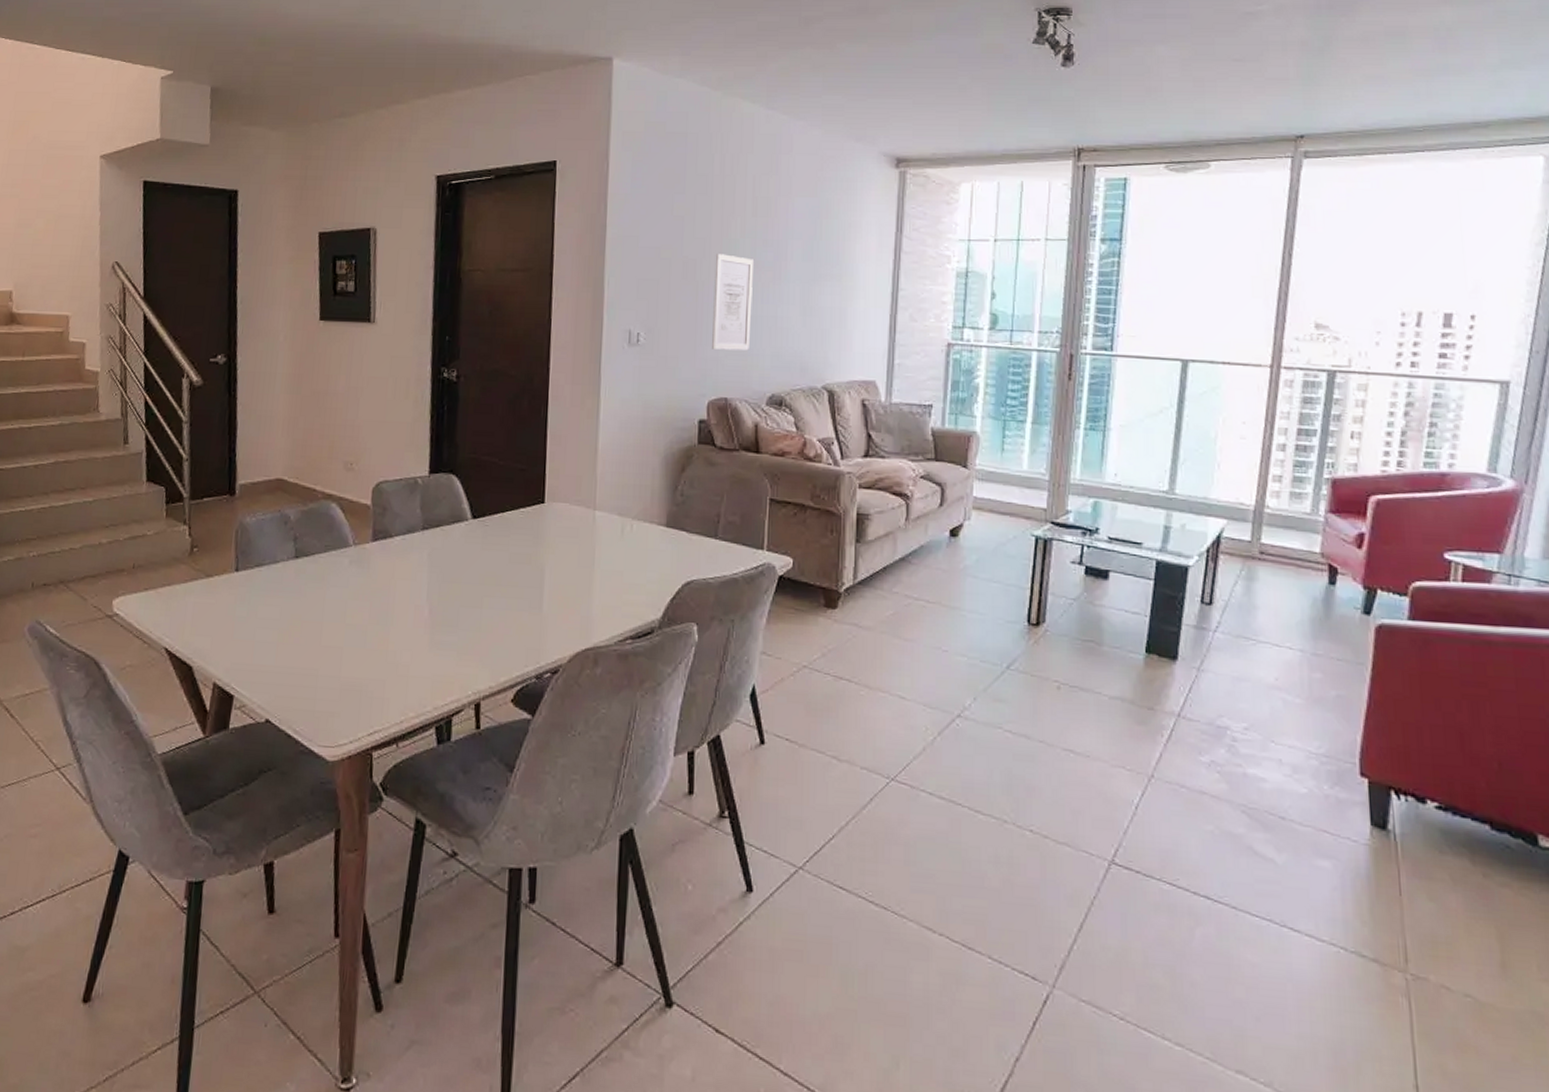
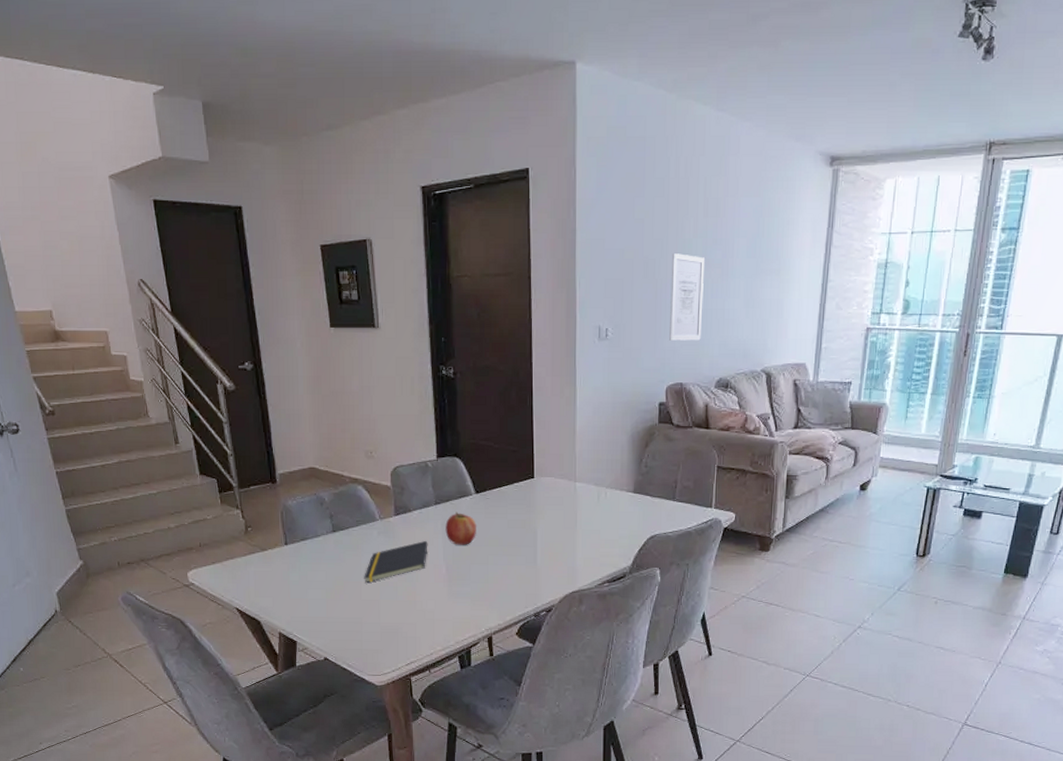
notepad: none [326,573,410,624] -> present [364,540,428,583]
fruit: none [432,540,471,582] -> present [445,511,476,545]

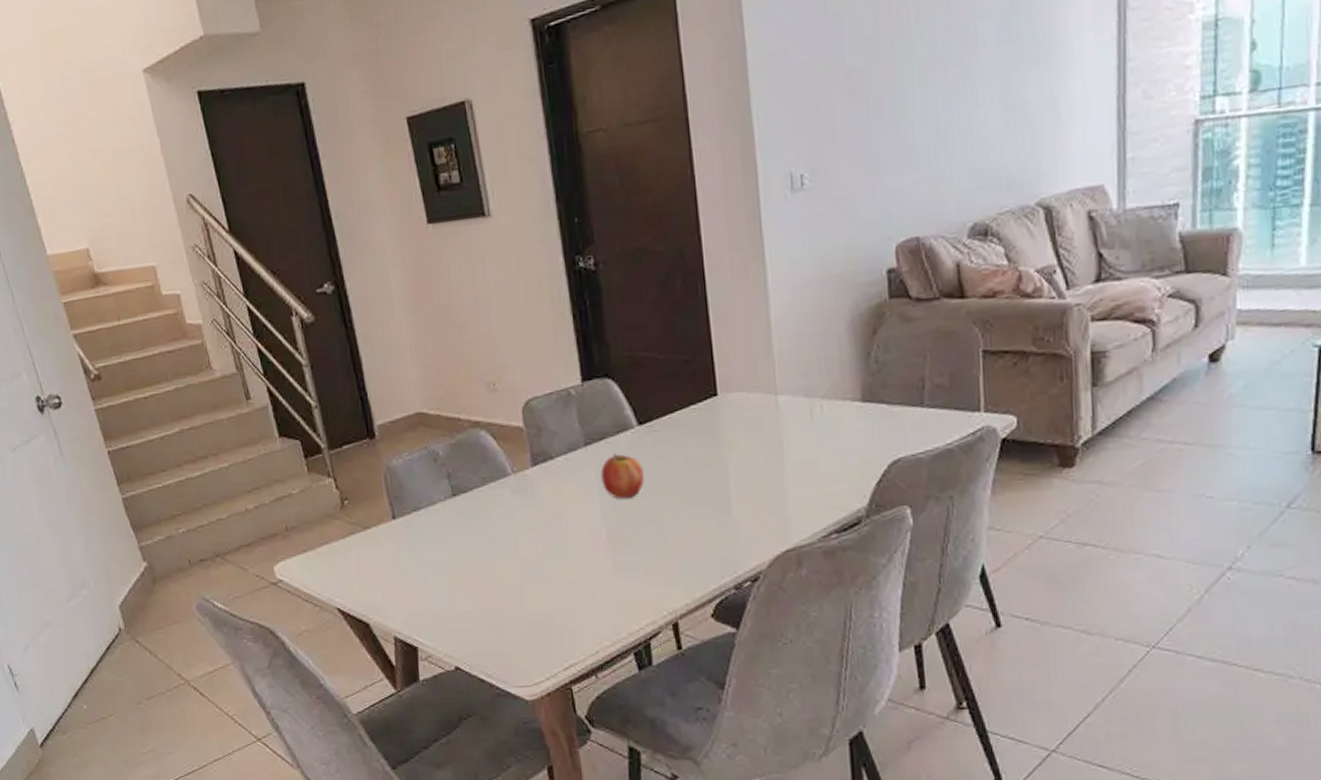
notepad: present [364,540,428,583] -> none [498,496,580,561]
wall art: present [669,253,704,341] -> none [886,53,941,179]

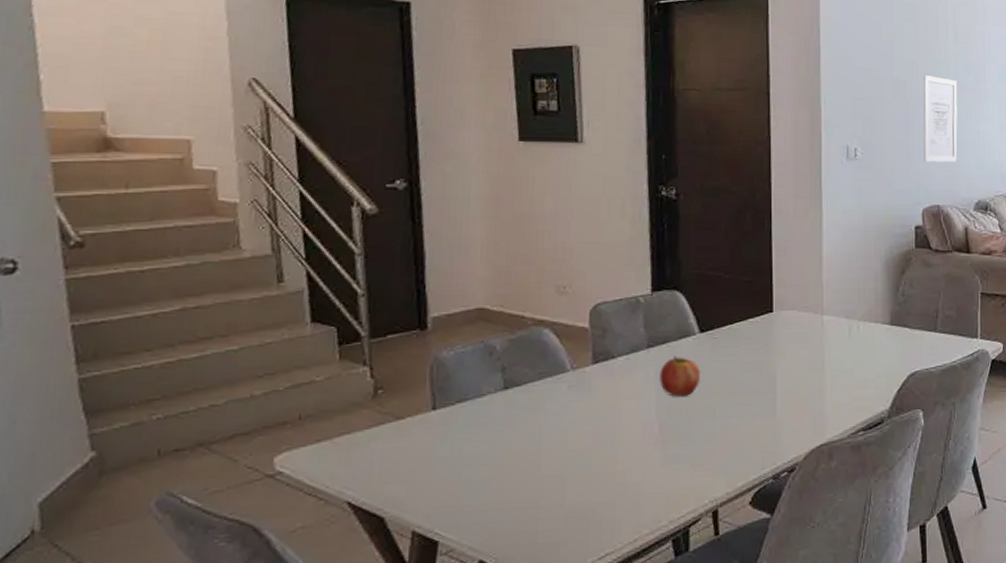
wall art: none [886,53,941,179] -> present [923,75,958,162]

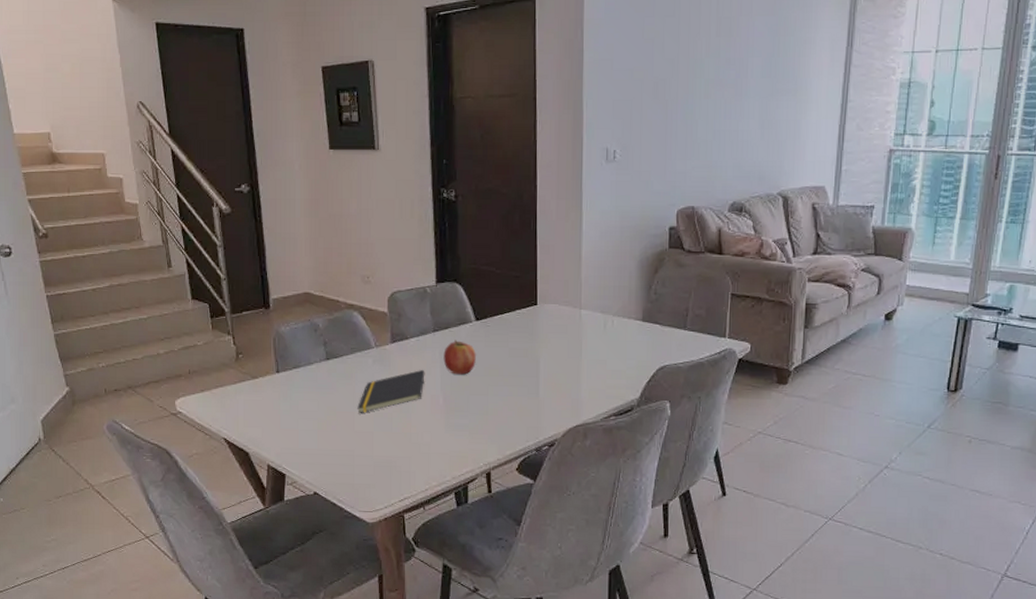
notepad: none [545,393,636,453] -> present [357,369,425,413]
wall art: present [923,75,958,162] -> none [680,74,717,163]

